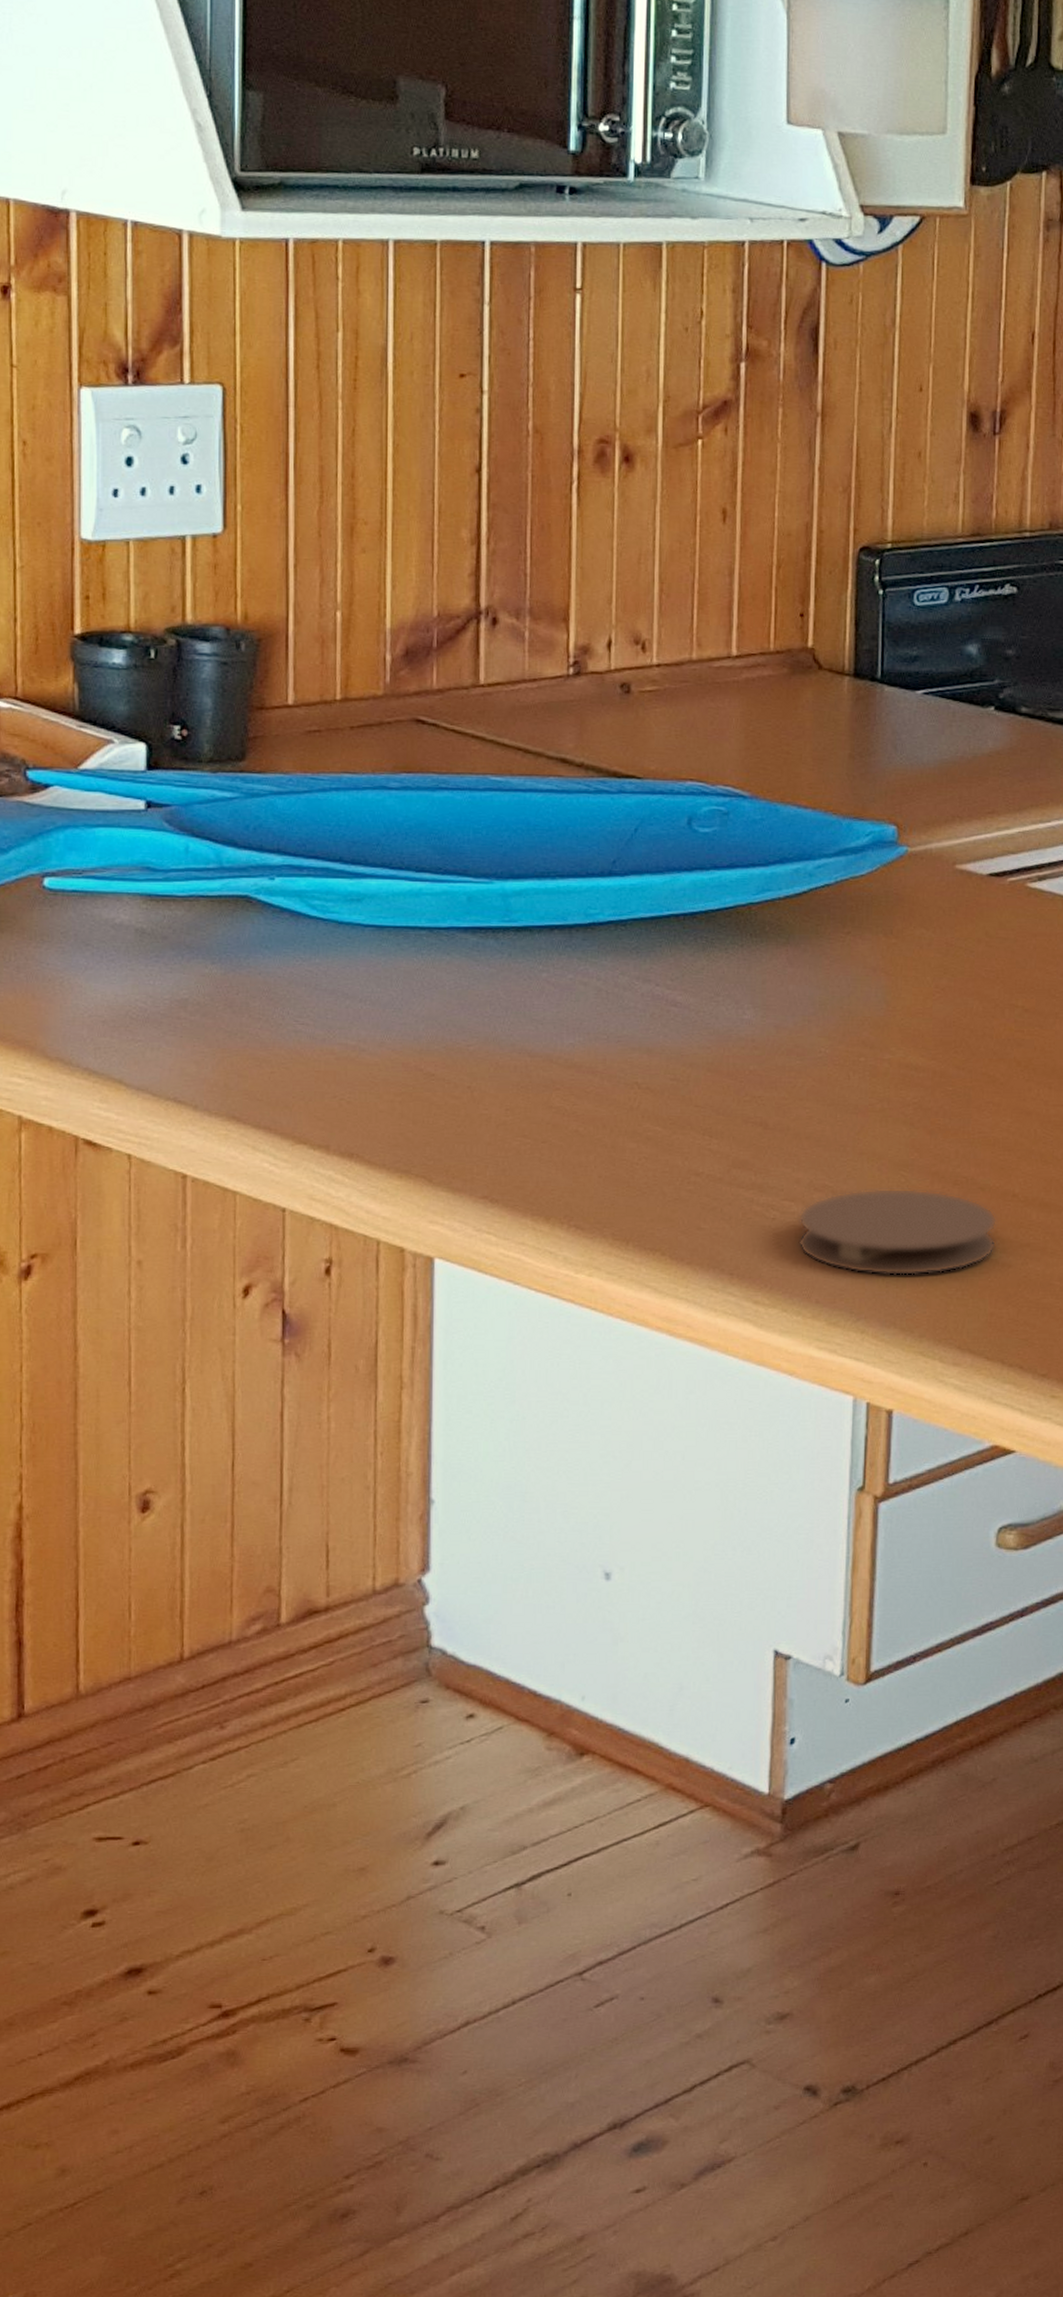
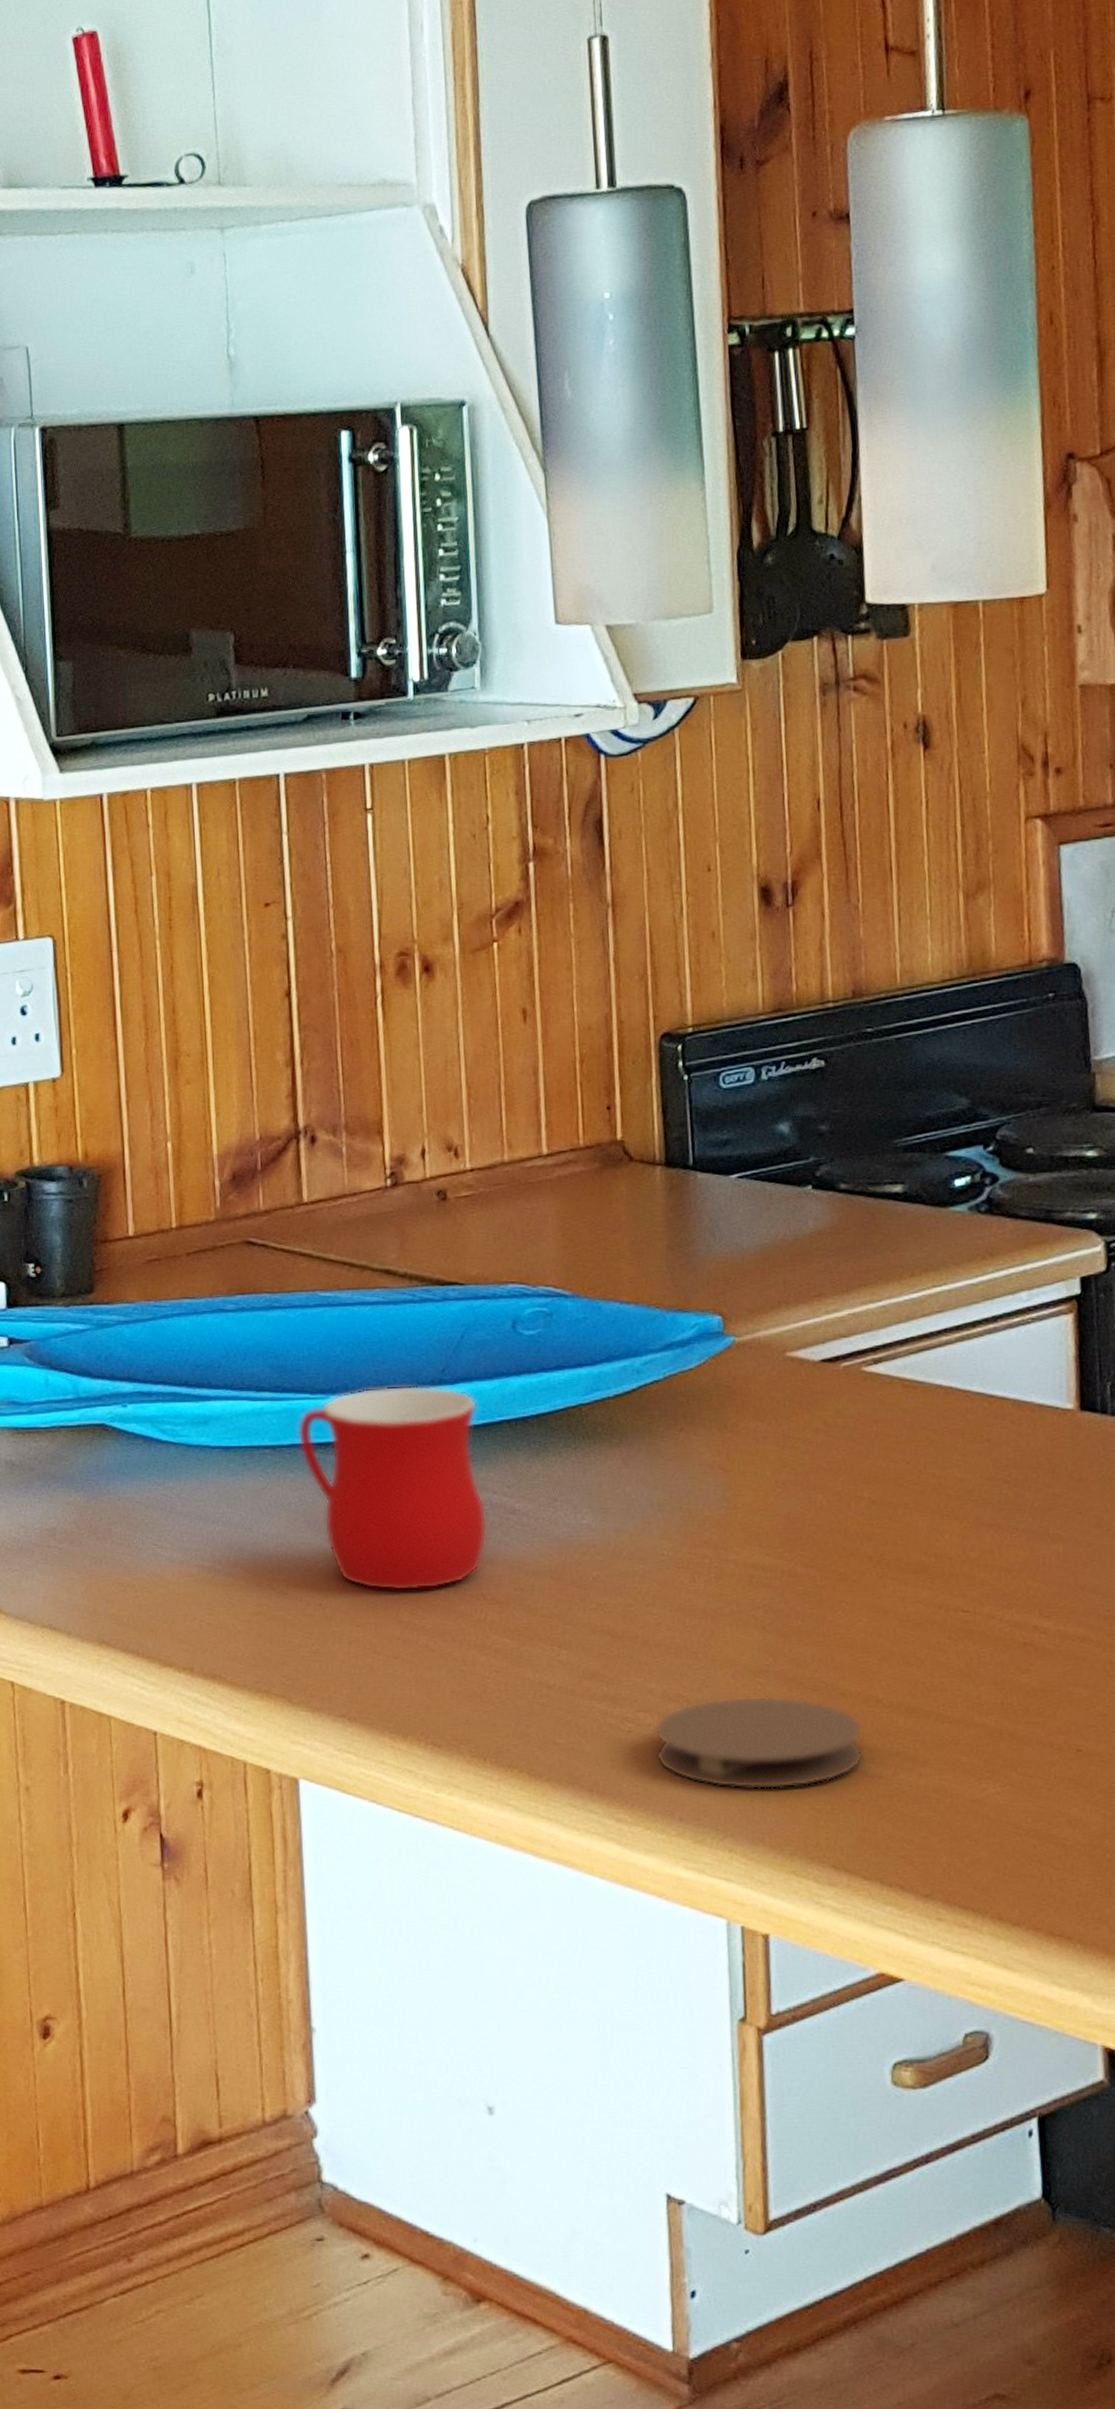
mug: none [457,874,647,1077] -> present [297,1385,488,1592]

